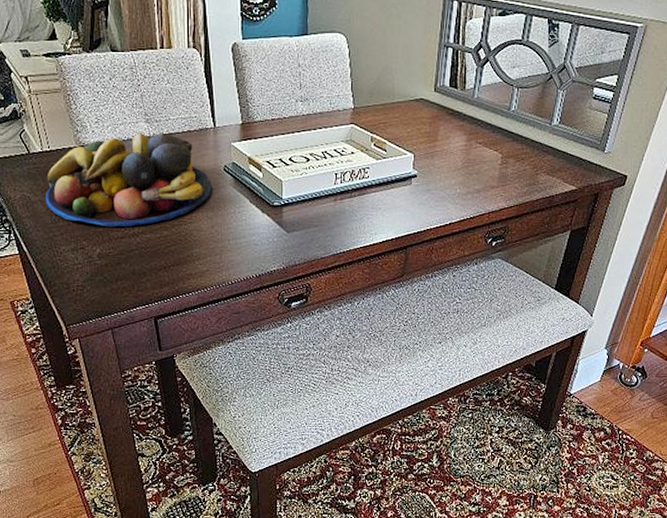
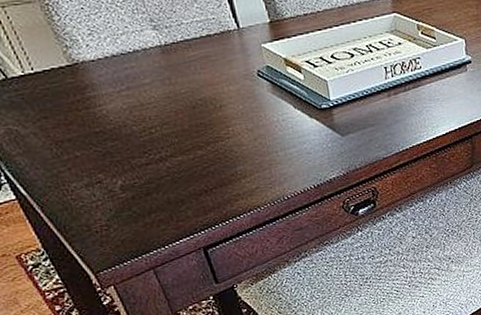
fruit bowl: present [45,132,212,227] -> none [36,40,247,155]

